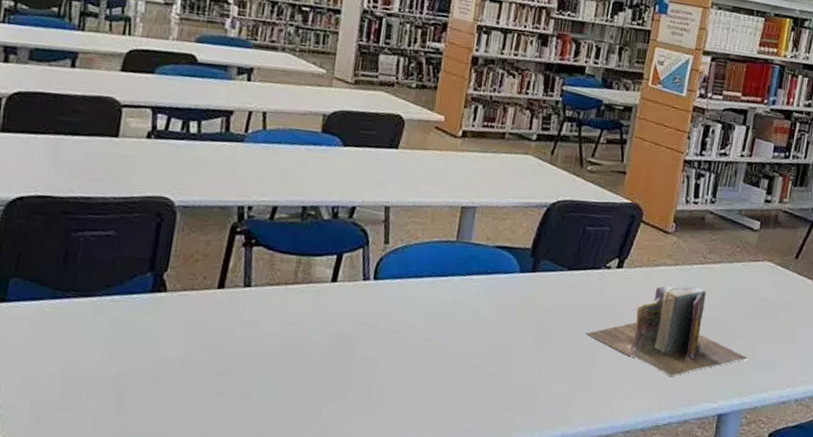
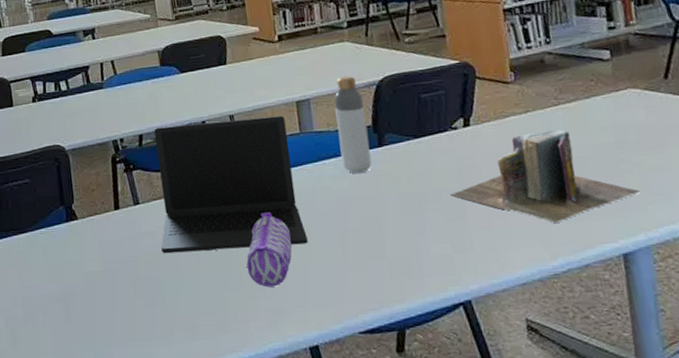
laptop: none [263,202,445,362] -> present [154,115,308,254]
pencil case: none [356,320,416,404] -> present [246,212,292,288]
bottle: none [490,190,531,296] -> present [334,76,372,173]

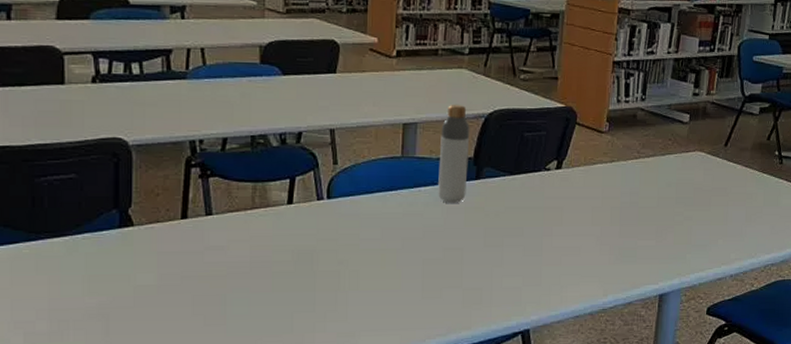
laptop: present [154,115,308,254] -> none [231,132,390,271]
pencil case: present [246,212,292,288] -> none [322,235,374,310]
books: present [450,129,641,223] -> none [531,181,685,264]

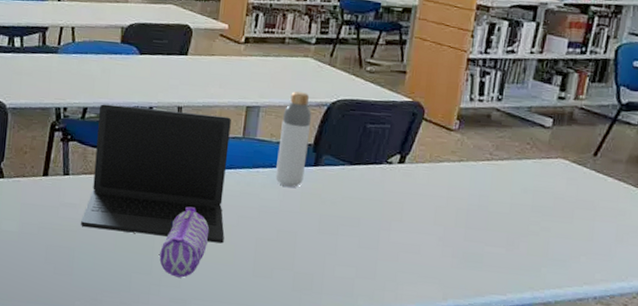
laptop: none [231,132,390,271] -> present [81,104,231,244]
pencil case: none [322,235,374,310] -> present [159,206,210,278]

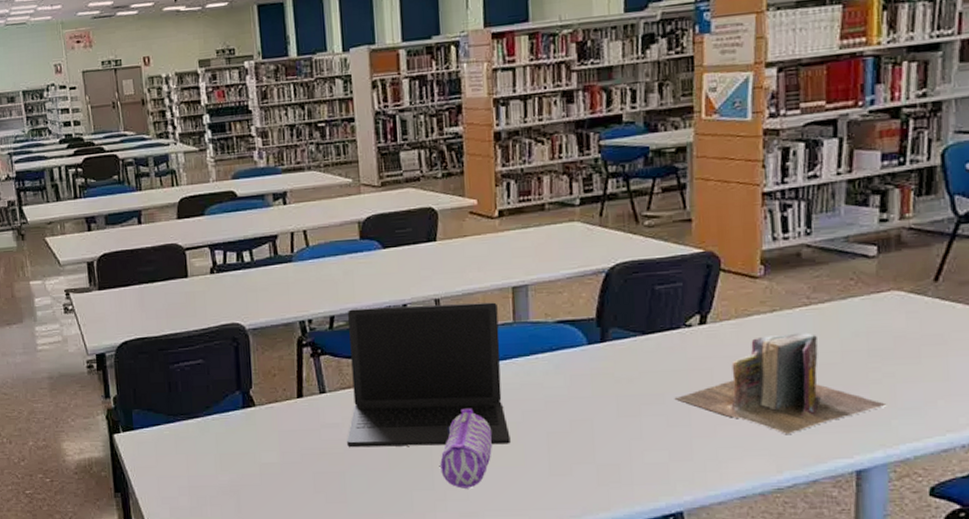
bottle: present [275,91,312,187] -> none [555,260,591,370]
books: none [368,181,540,268] -> present [674,332,887,434]

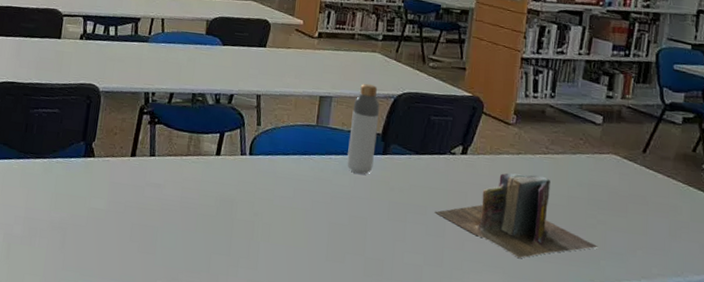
laptop: present [347,302,510,448] -> none [165,90,306,227]
pencil case: present [440,408,493,489] -> none [238,190,286,260]
bottle: none [555,260,591,370] -> present [347,83,380,175]

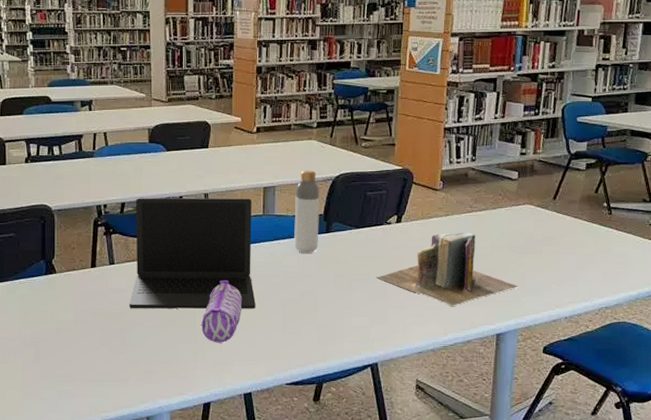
laptop: none [165,90,306,227] -> present [129,197,256,309]
pencil case: none [238,190,286,260] -> present [201,280,243,343]

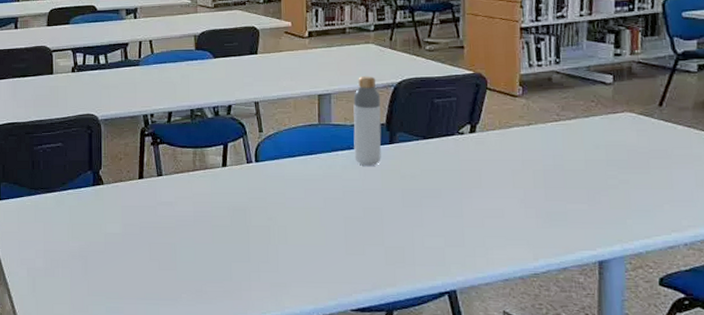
laptop: present [129,197,256,309] -> none [178,106,314,226]
pencil case: present [201,280,243,343] -> none [255,194,299,262]
books: present [376,232,519,306] -> none [449,143,623,227]

